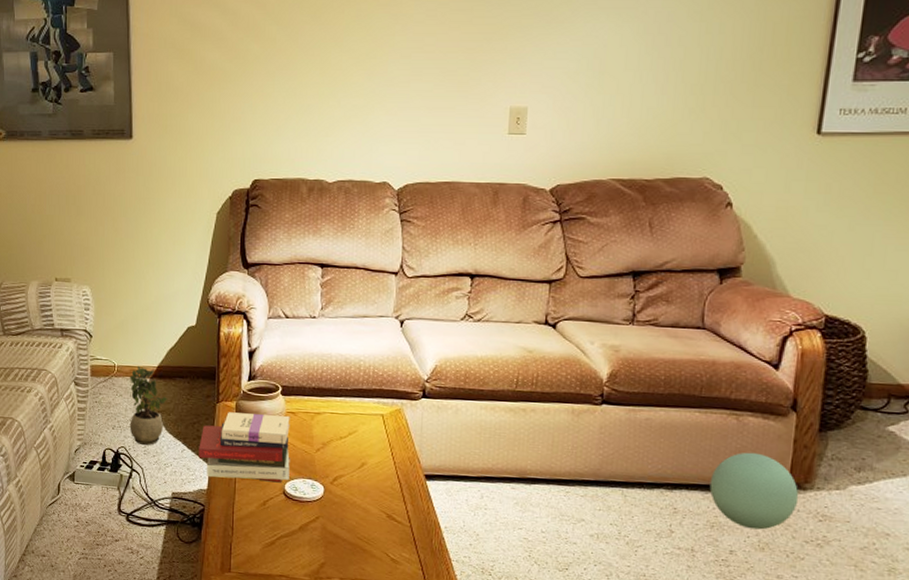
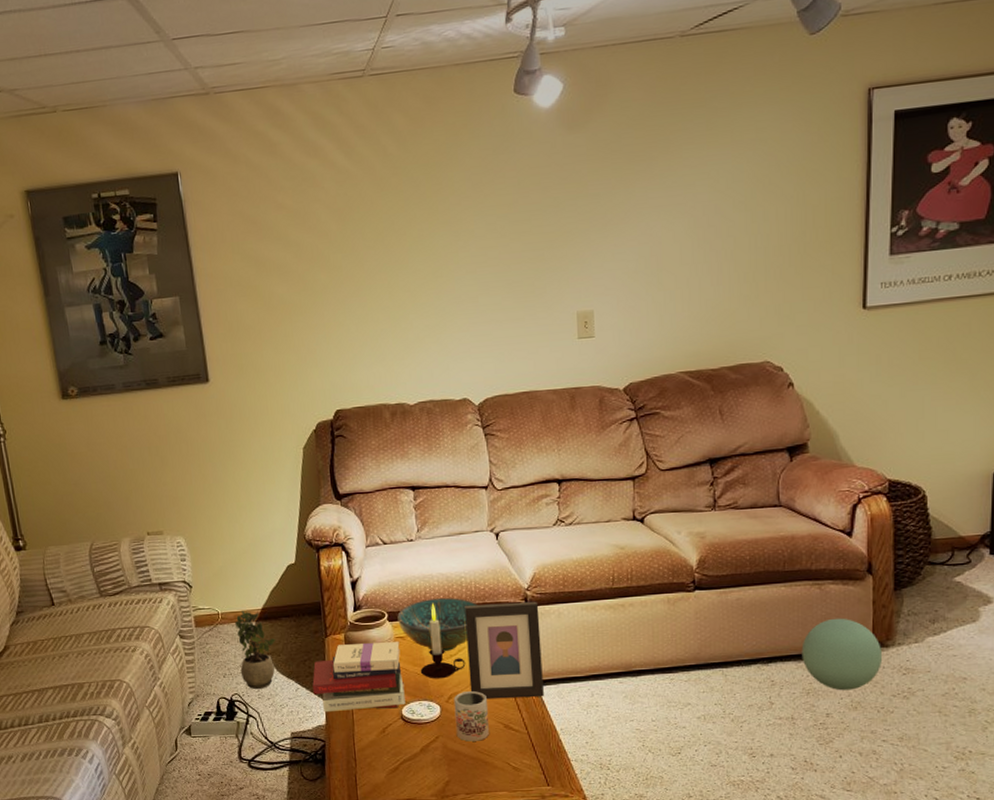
decorative bowl: none [291,378,374,433] -> present [397,598,478,652]
candle: none [308,382,355,460] -> present [420,603,466,679]
mug: none [337,475,372,528] -> present [453,690,490,742]
picture frame: none [356,389,437,492] -> present [464,601,544,700]

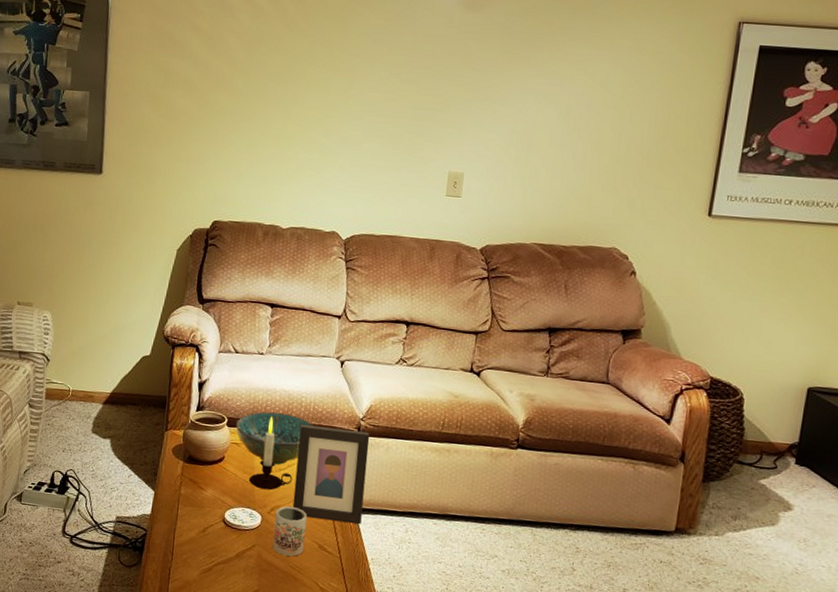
potted plant: present [234,610,276,689] -> none [79,391,119,469]
books: present [312,641,406,713] -> none [144,440,234,511]
ball: present [801,618,883,691] -> none [608,498,684,571]

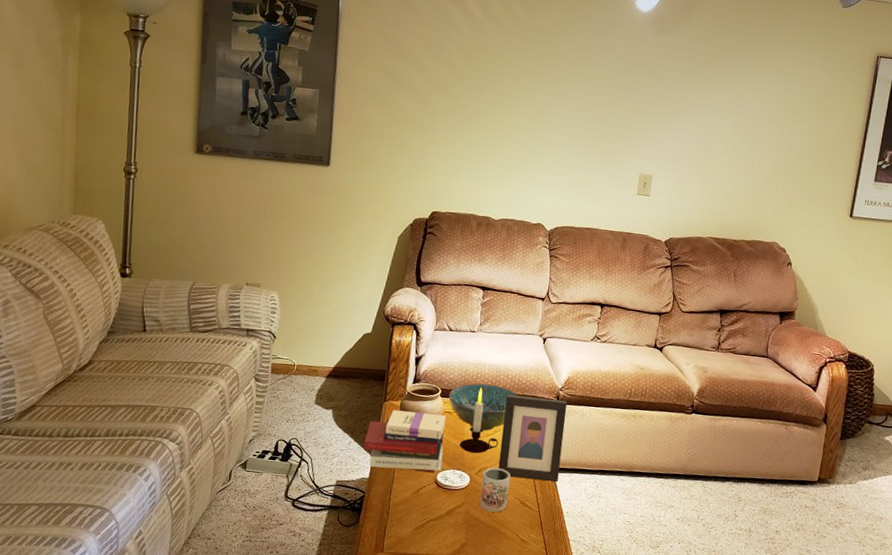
books: none [144,440,234,511] -> present [363,410,447,473]

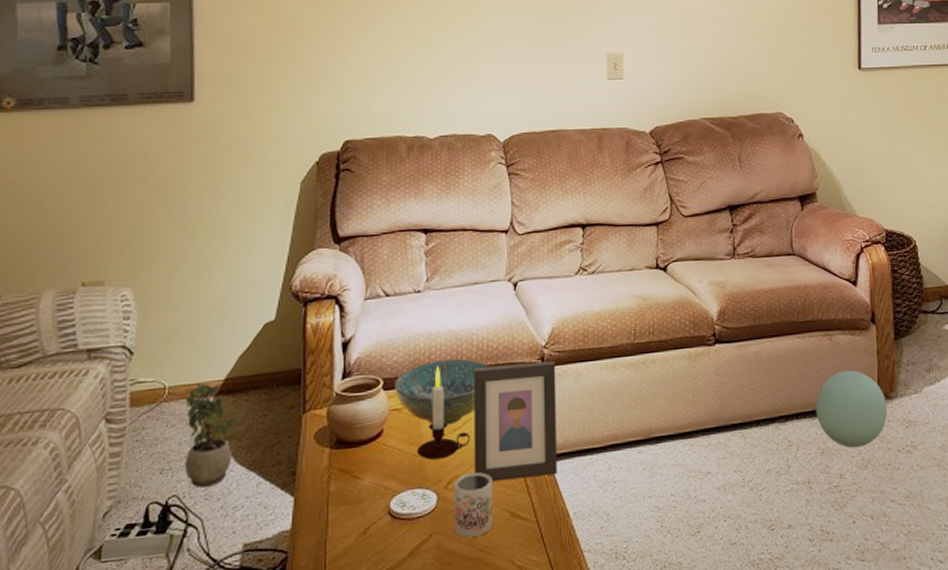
potted plant: none [302,365,341,438] -> present [184,382,239,488]
books: present [363,410,447,473] -> none [279,414,395,513]
ball: none [764,454,825,515] -> present [815,370,888,448]

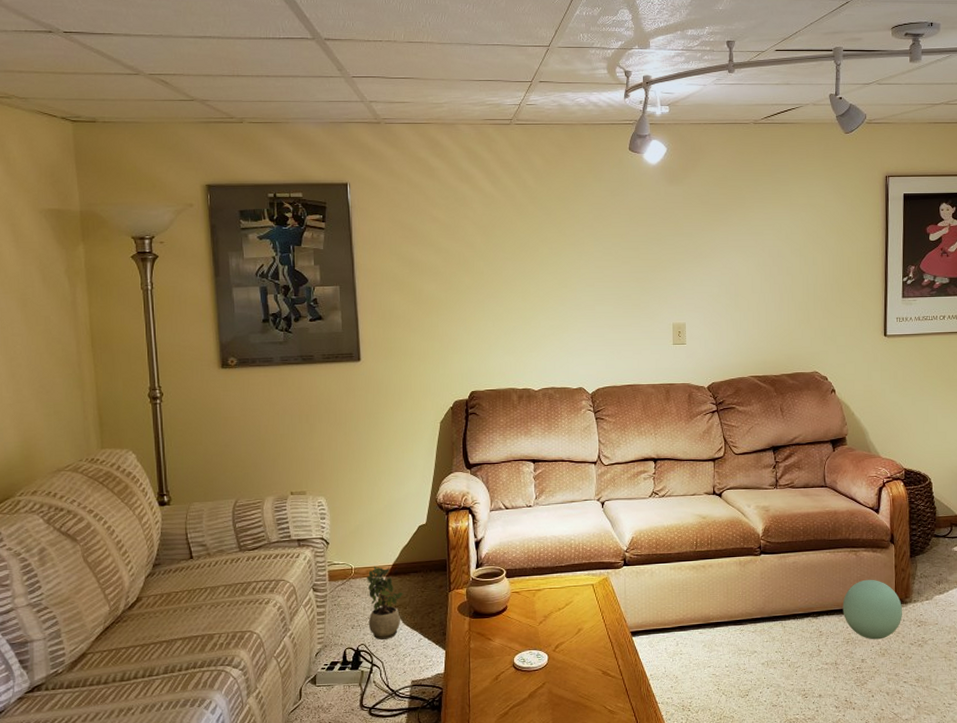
decorative bowl: present [395,359,489,426] -> none [514,557,584,606]
candle: present [416,366,471,461] -> none [532,562,572,630]
mug: present [453,472,494,538] -> none [560,640,590,687]
picture frame: present [474,360,557,482] -> none [573,561,637,649]

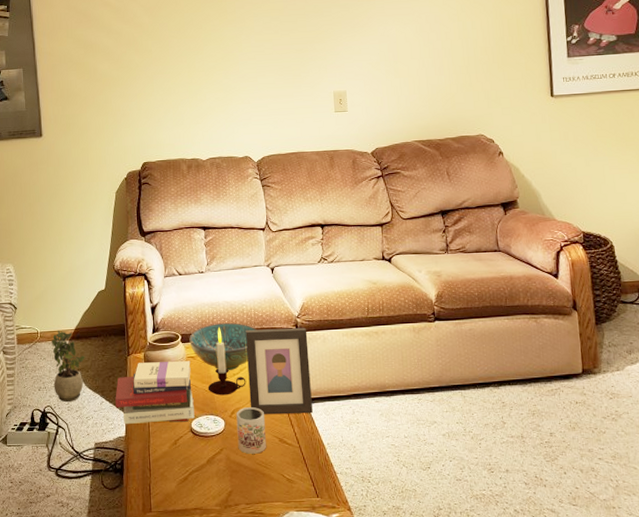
books: none [434,595,517,662] -> present [115,360,195,425]
decorative bowl: none [514,557,584,606] -> present [189,323,257,371]
candle: none [532,562,572,630] -> present [207,327,246,396]
mug: none [560,640,590,687] -> present [236,406,267,454]
picture frame: none [573,561,637,649] -> present [245,327,313,415]
ball: present [842,579,903,640] -> none [525,347,592,412]

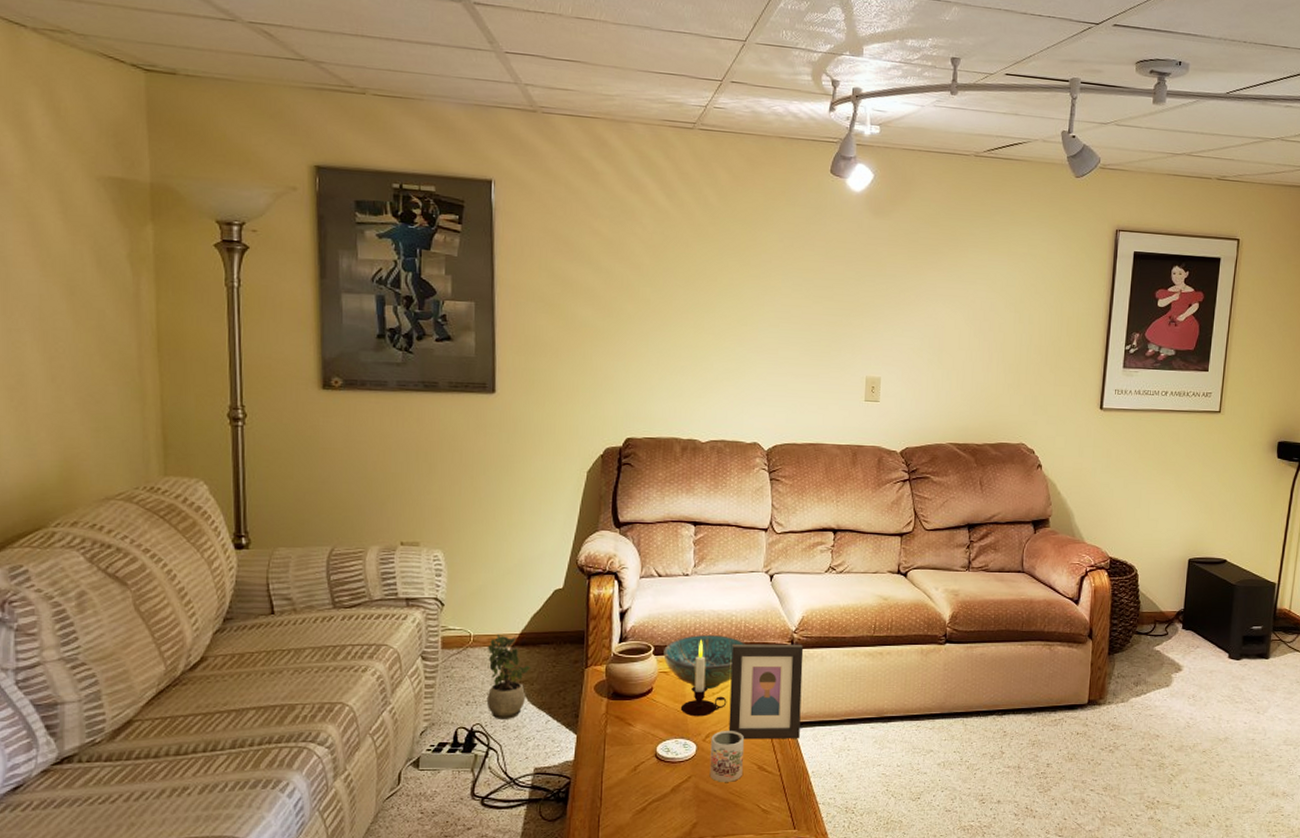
books: present [115,360,195,425] -> none [564,675,663,748]

